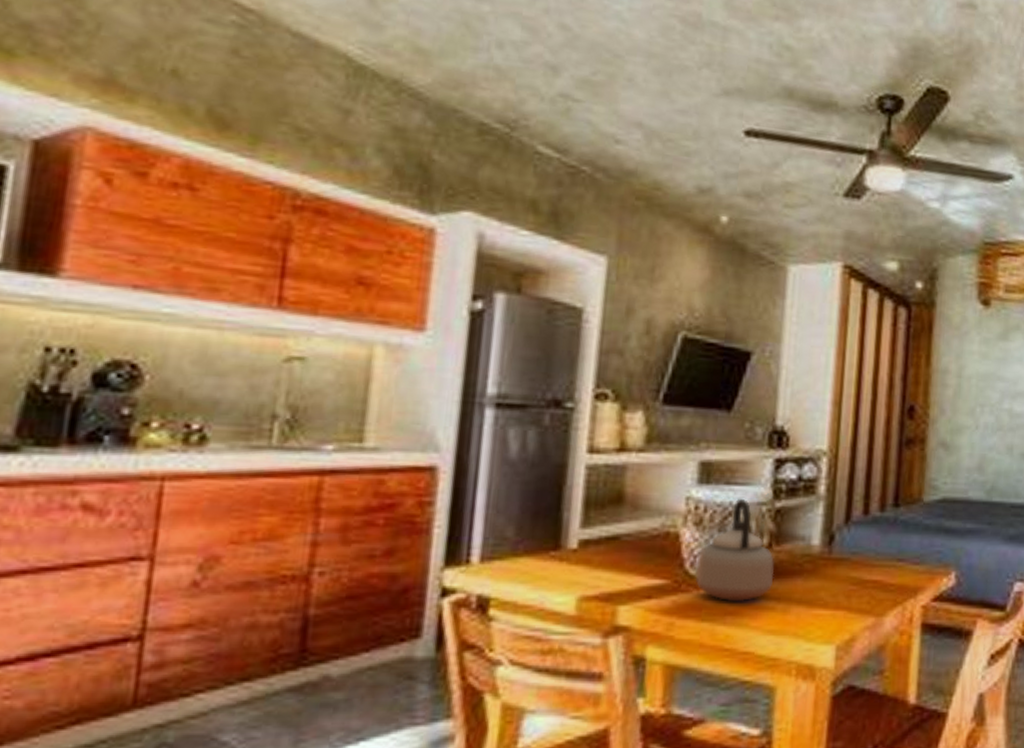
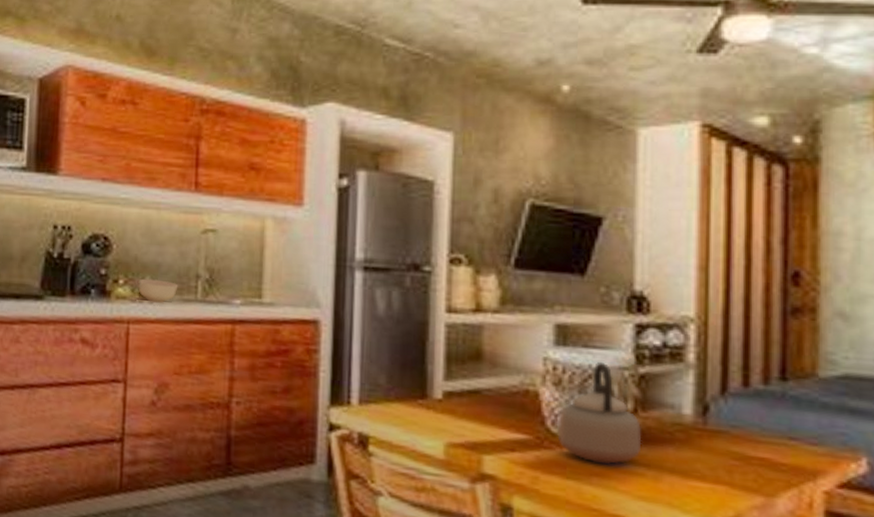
bowl: none [181,420,245,452] -> present [138,278,178,303]

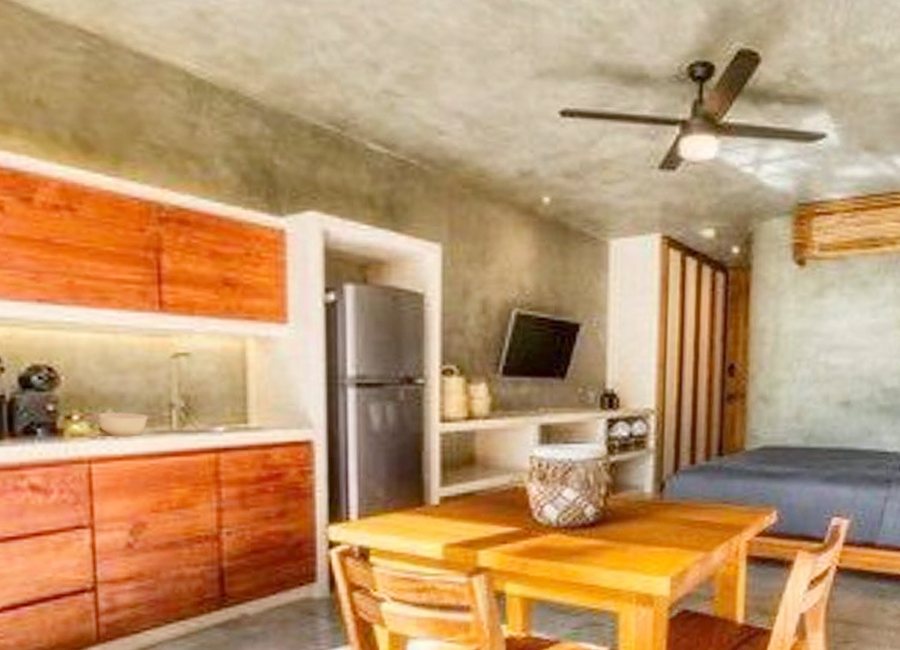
teapot: present [557,362,642,465] -> none [543,456,613,544]

